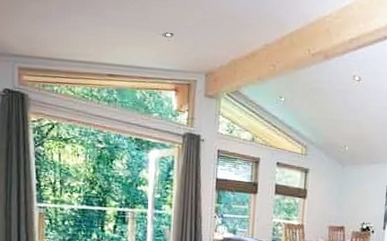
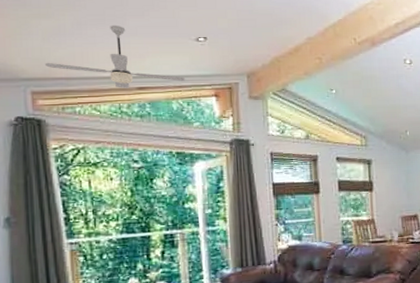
ceiling fan: none [31,12,151,74] -> present [44,24,186,88]

